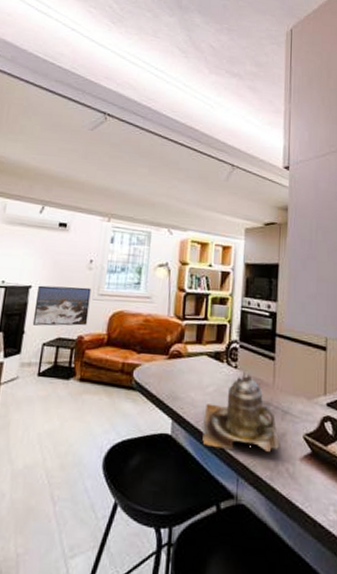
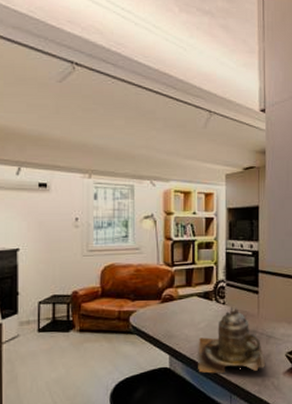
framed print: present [32,285,91,326] -> none [25,245,80,286]

